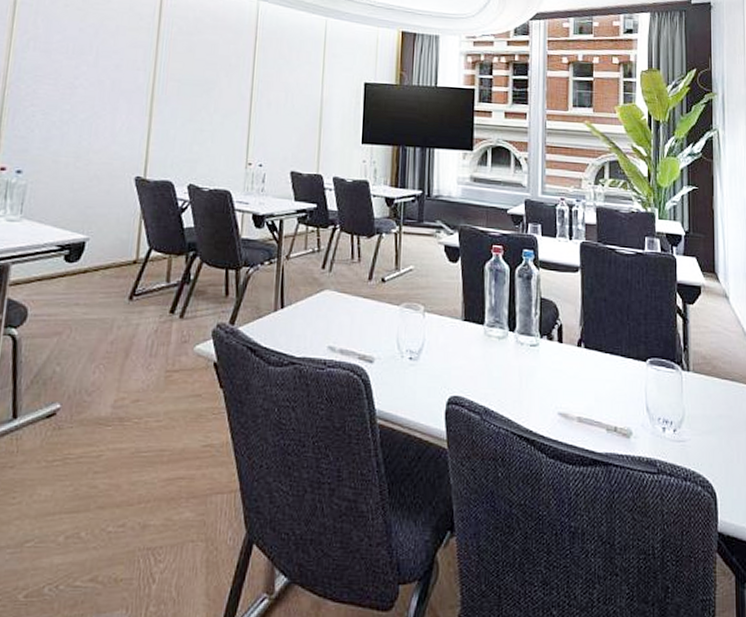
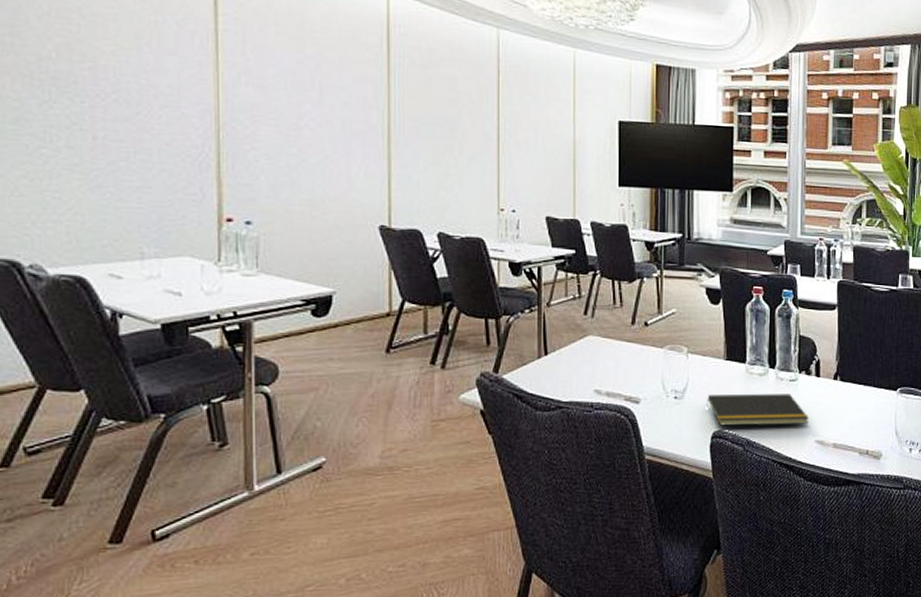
notepad: none [441,357,551,394] -> present [705,394,809,426]

